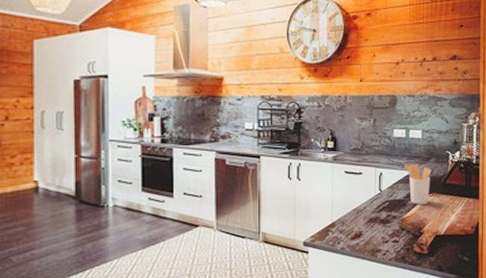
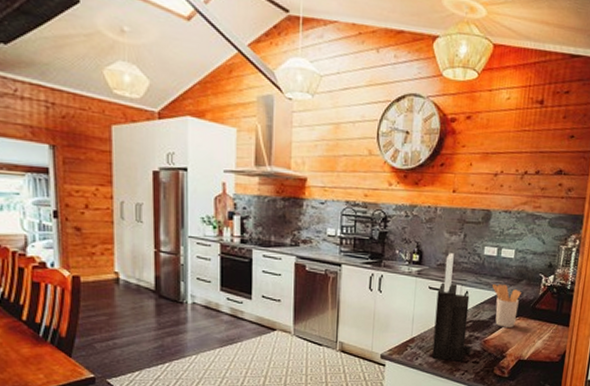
knife block: none [353,138,390,243] -> present [432,253,471,363]

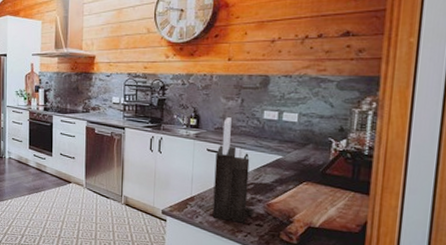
utensil holder: present [492,283,521,328] -> none [273,147,308,193]

